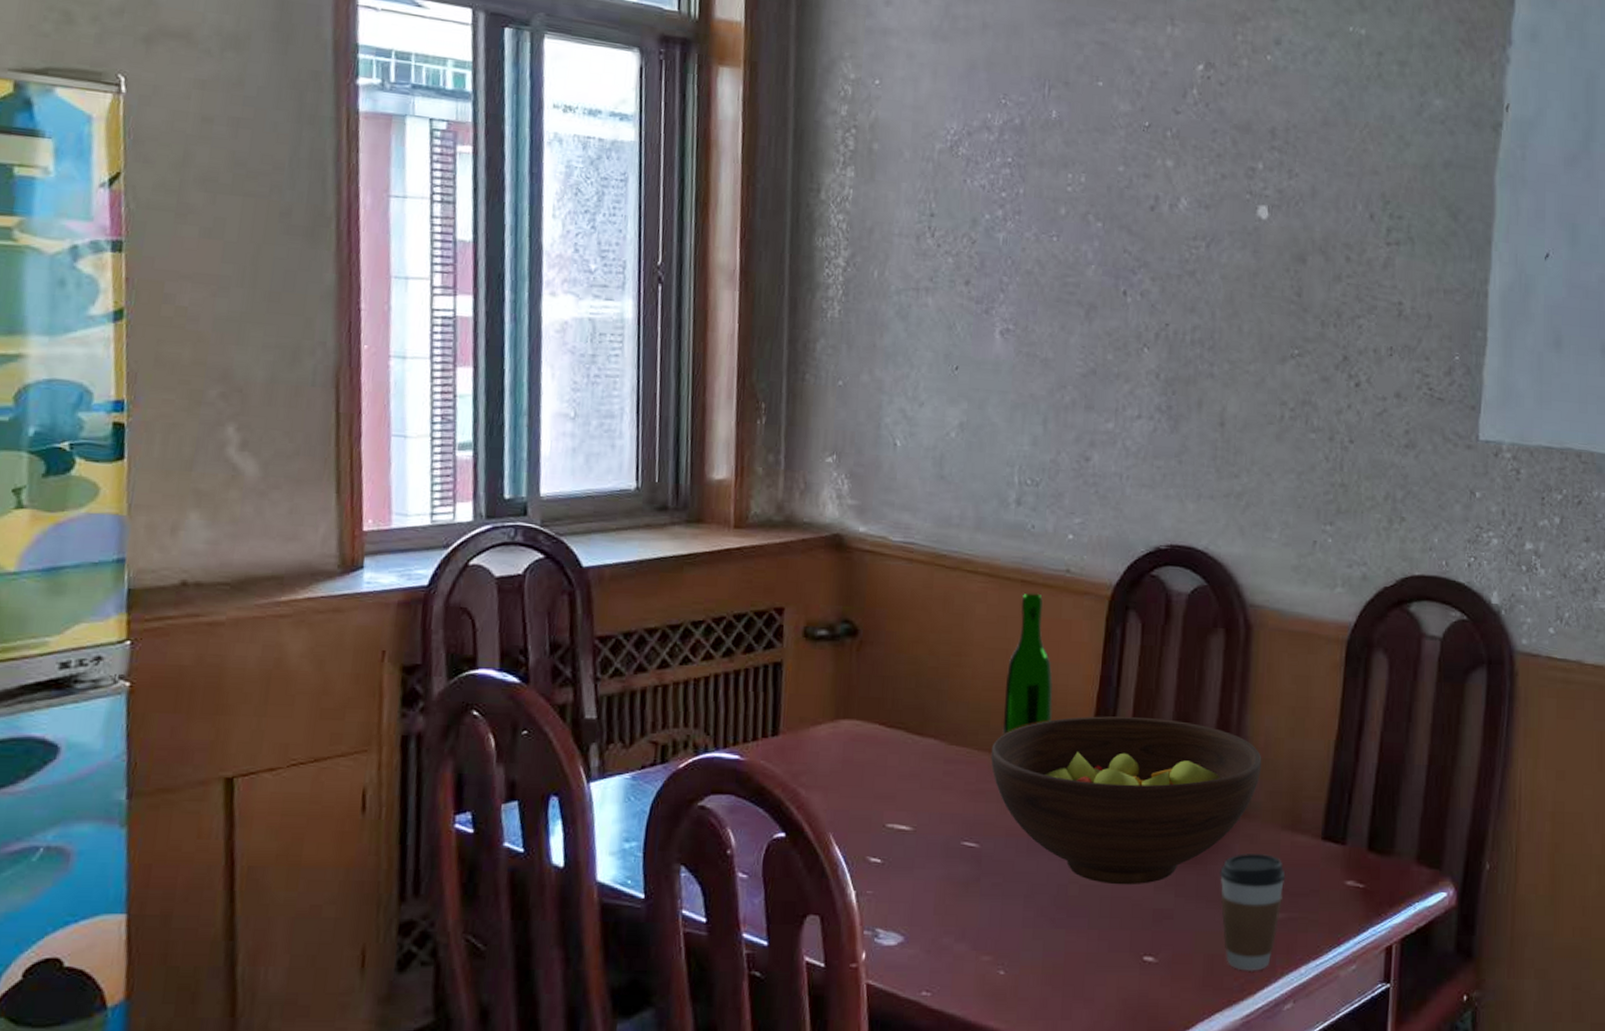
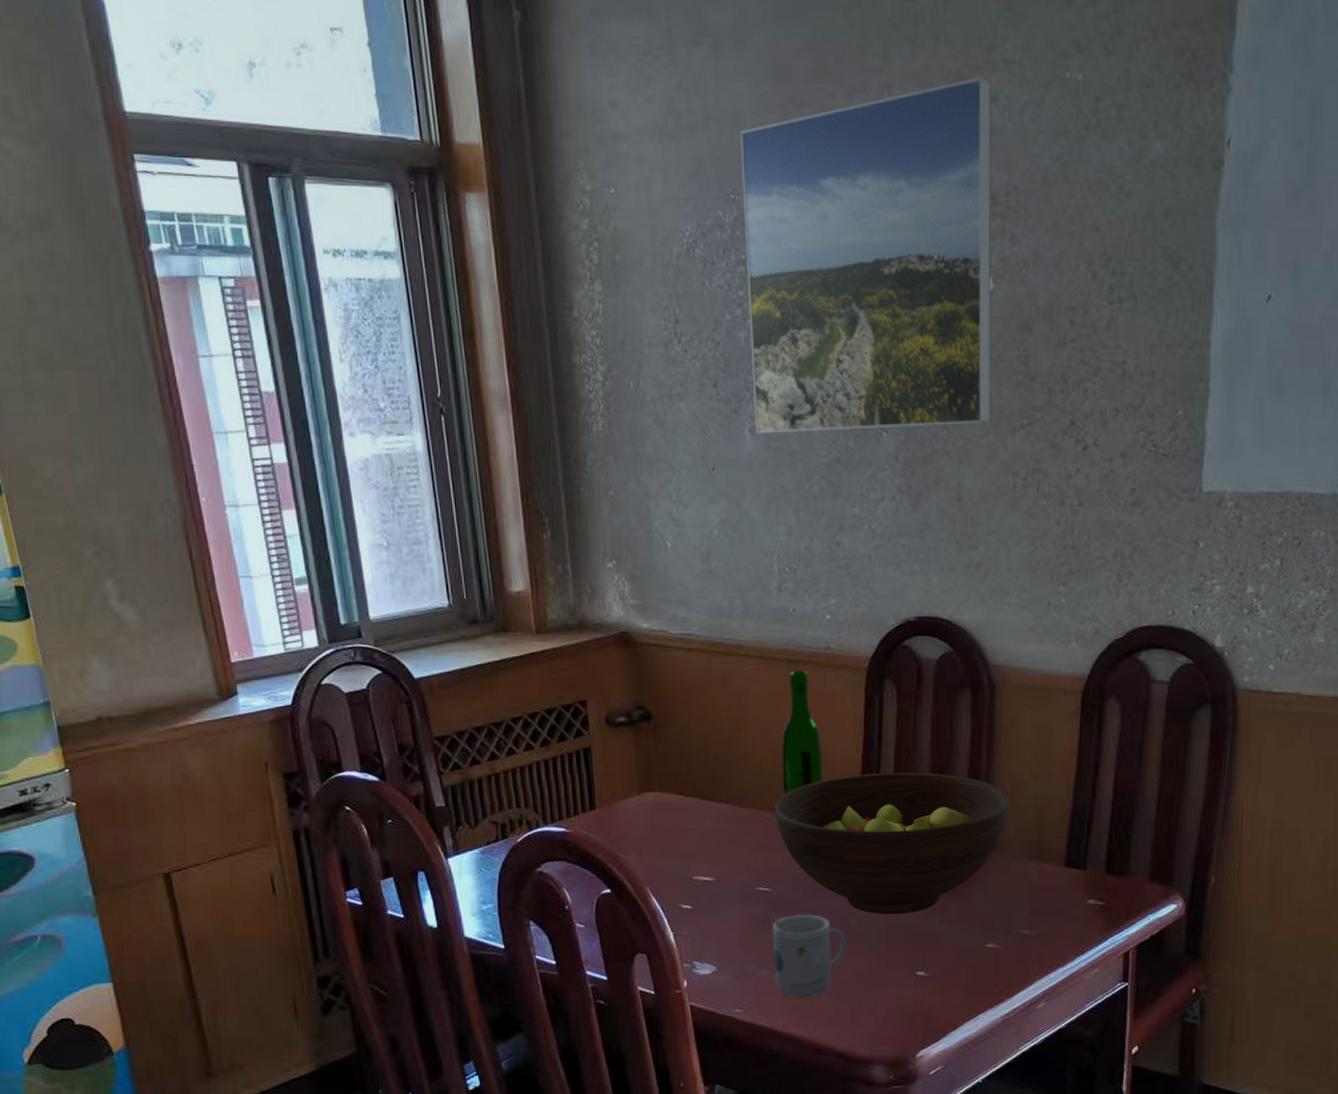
mug: none [973,873,1064,984] -> present [770,912,847,1000]
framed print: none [1007,20,1275,350] -> present [739,76,992,433]
coffee cup: present [1220,854,1286,971] -> none [978,882,1034,979]

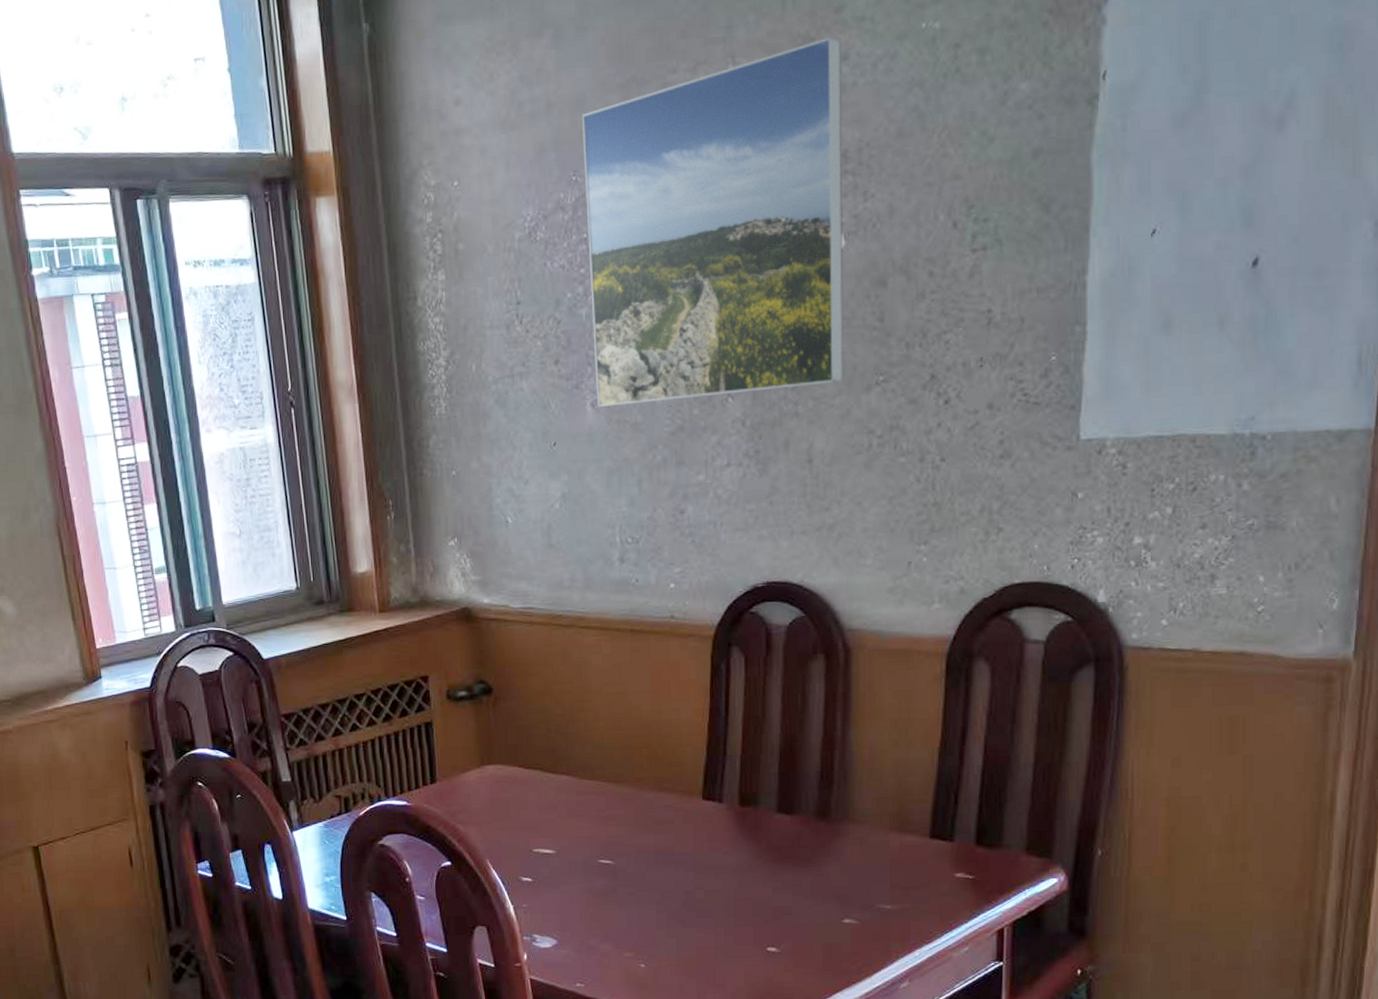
mug: present [770,912,847,1000] -> none [612,885,693,975]
fruit bowl: present [775,772,1010,915] -> none [617,741,868,889]
wine bottle: present [781,670,824,796] -> none [624,640,668,767]

